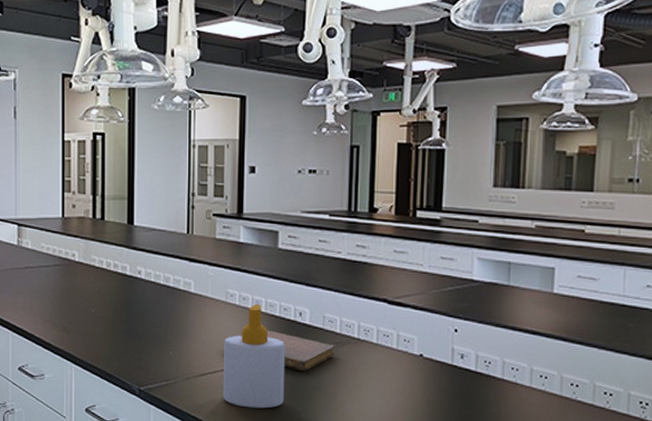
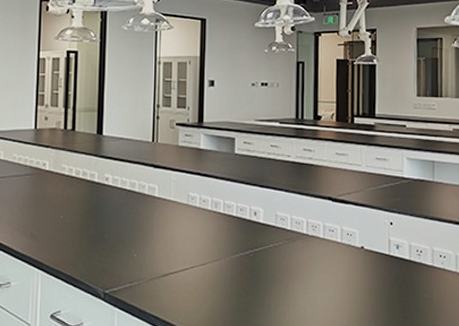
soap bottle: present [223,304,286,409] -> none [184,206,242,306]
notebook: present [266,330,334,372] -> none [224,229,286,268]

